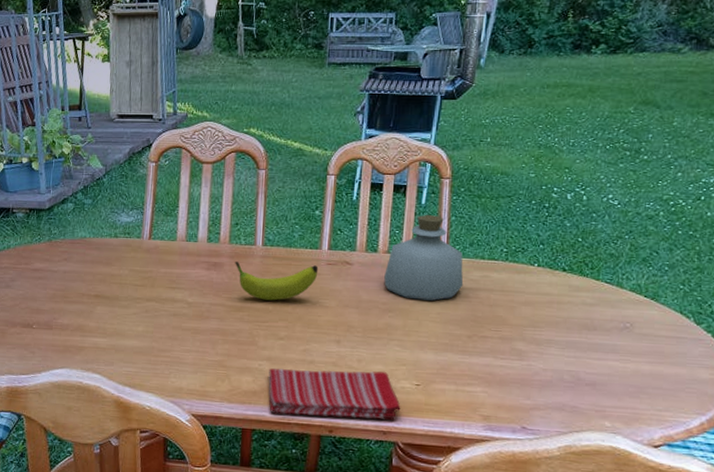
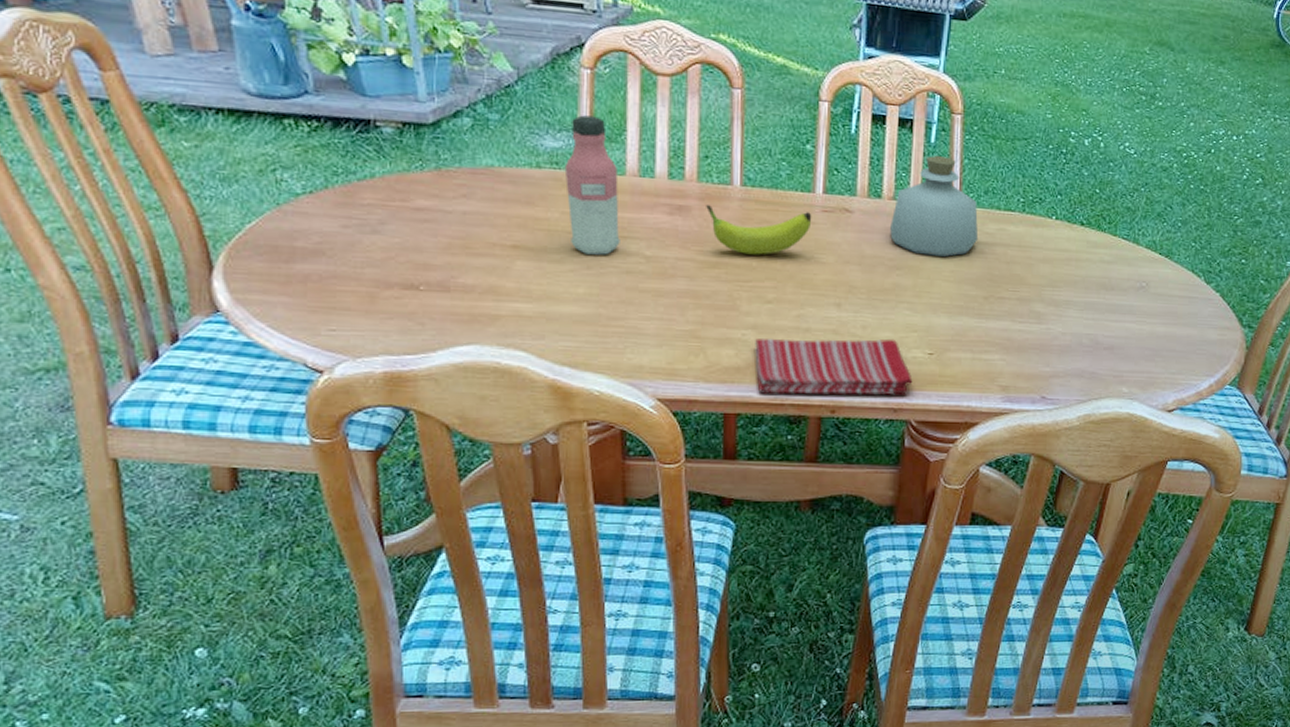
water bottle: none [133,197,171,302] -> present [564,115,620,255]

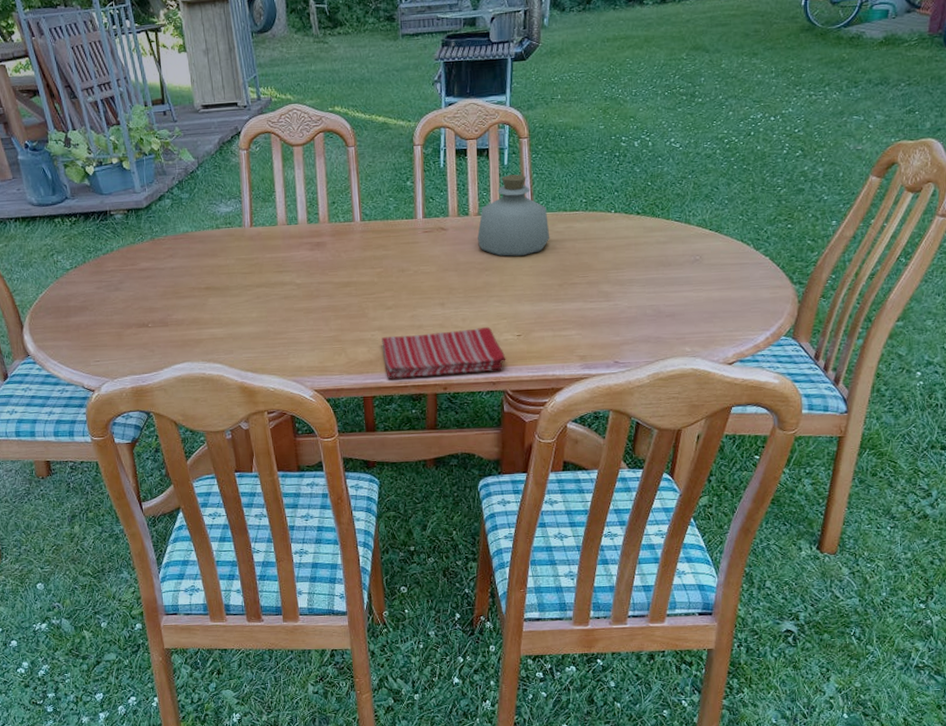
water bottle: present [564,115,620,255] -> none [235,184,278,288]
fruit: present [706,205,812,255] -> none [337,234,416,274]

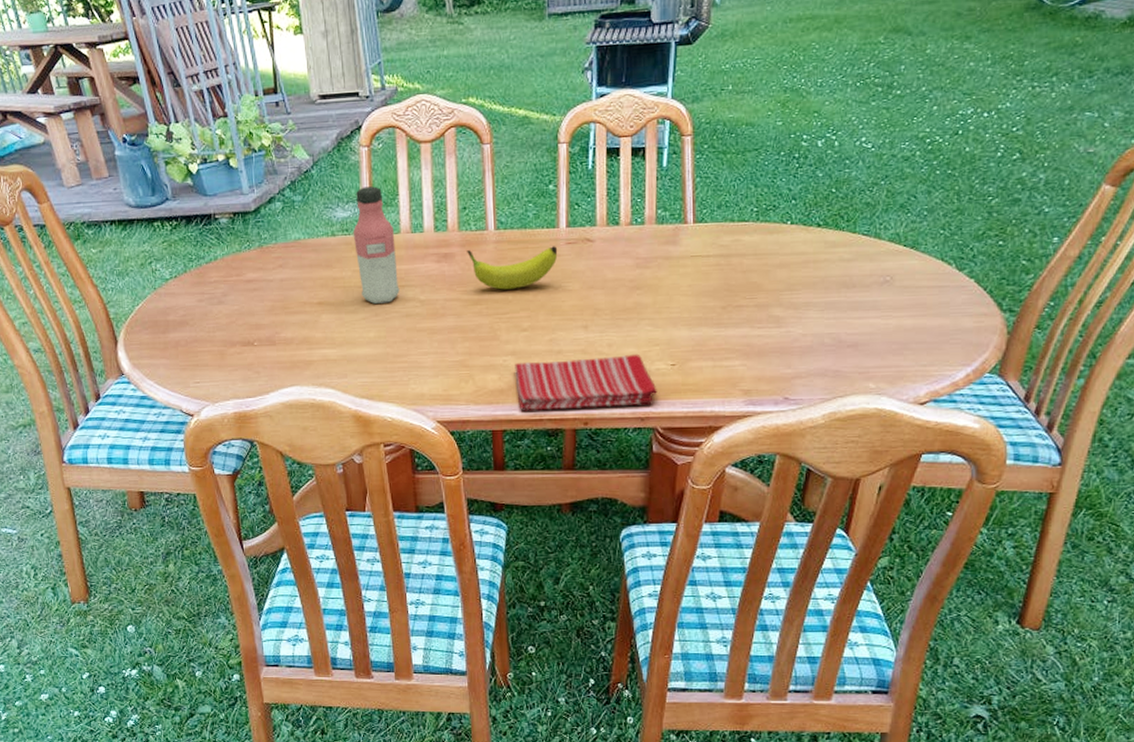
water bottle: none [235,184,278,288] -> present [353,186,400,304]
fruit: none [337,234,416,274] -> present [467,246,558,290]
bottle: present [477,174,550,257] -> none [629,177,714,274]

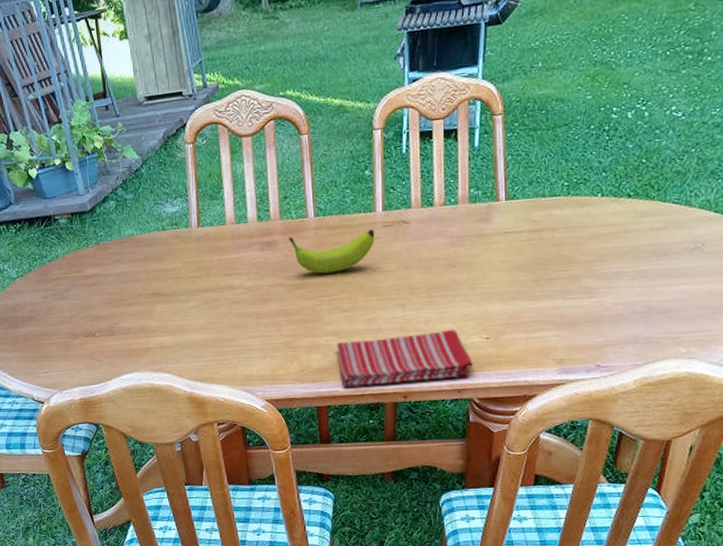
water bottle: present [353,186,400,304] -> none [181,181,227,292]

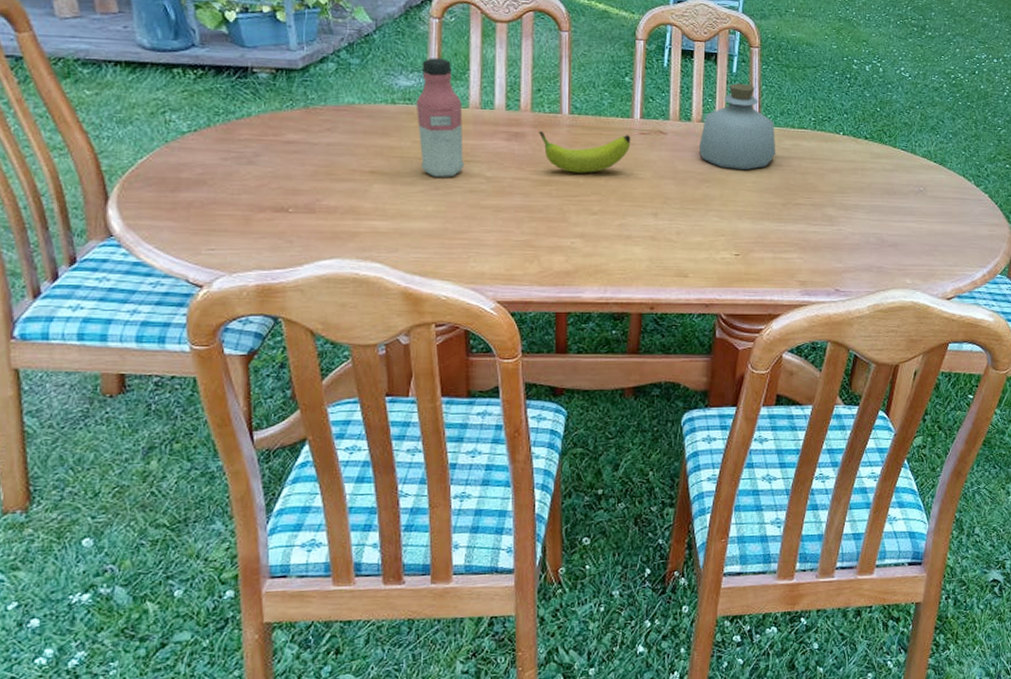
water bottle: none [181,181,227,292] -> present [416,58,464,177]
dish towel: present [337,329,473,388] -> none [583,242,722,294]
bottle: none [443,157,526,251] -> present [699,82,776,171]

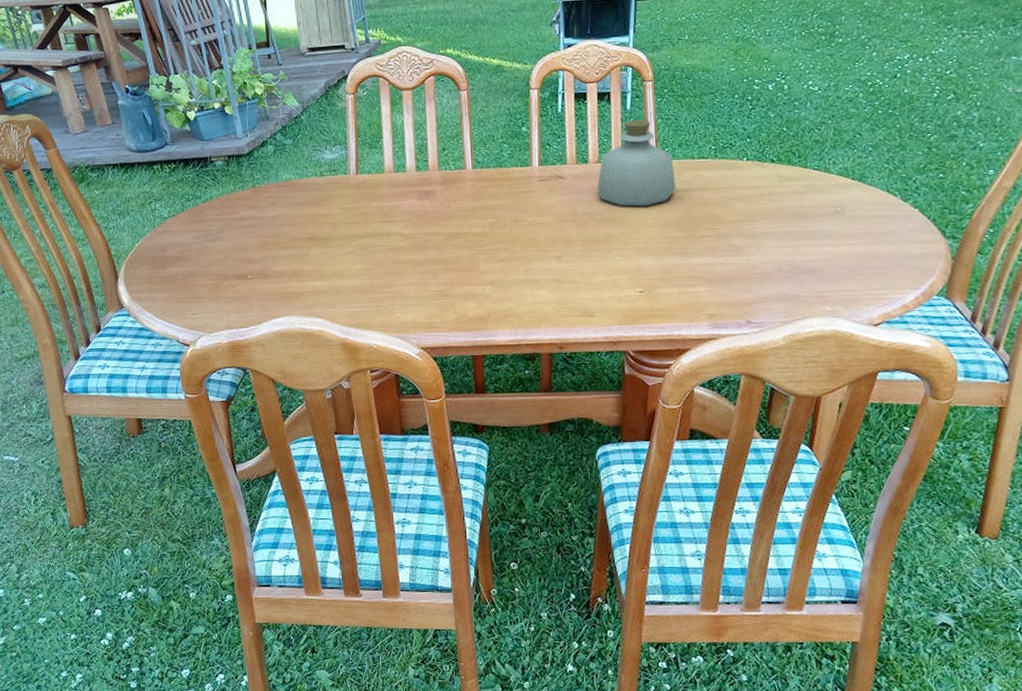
water bottle: present [416,58,464,177] -> none [340,130,384,238]
fruit: present [539,131,631,173] -> none [447,183,532,224]

